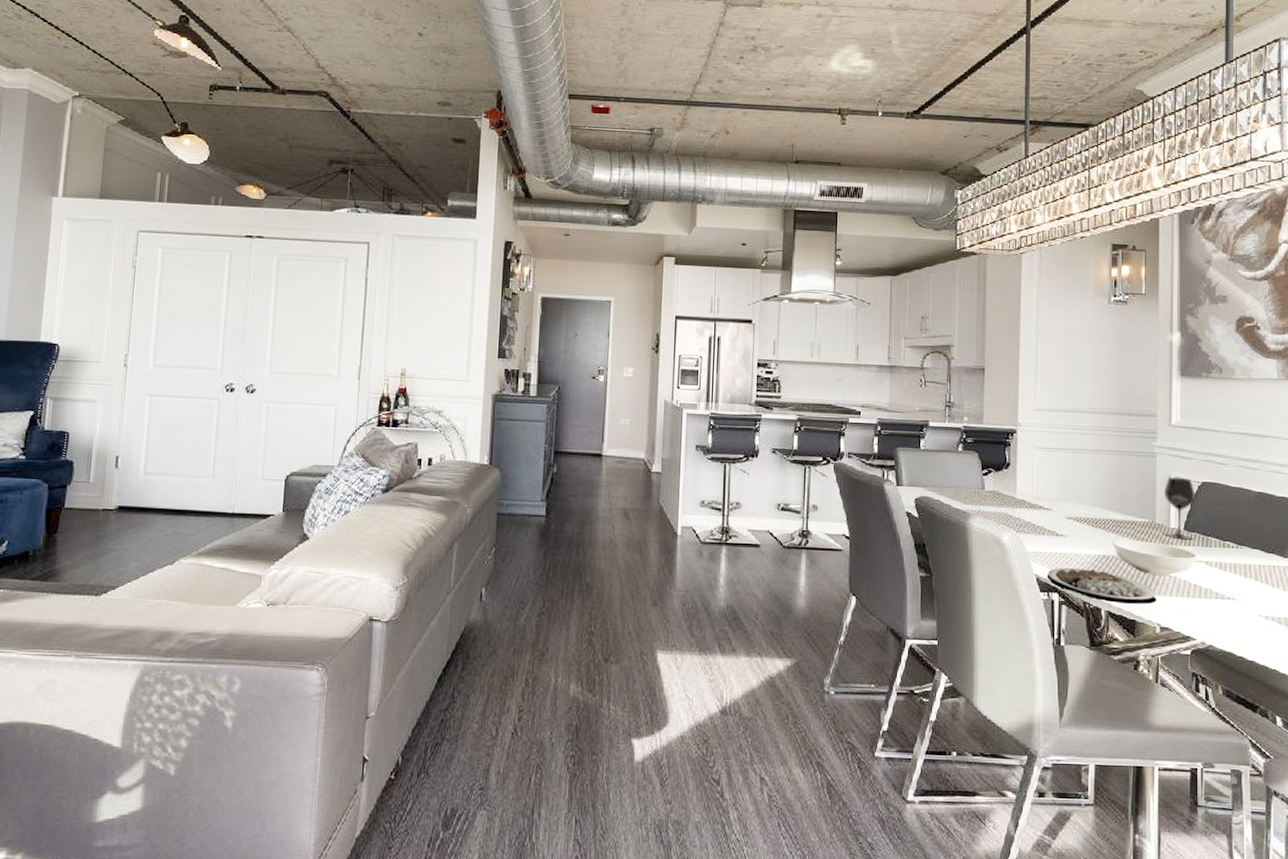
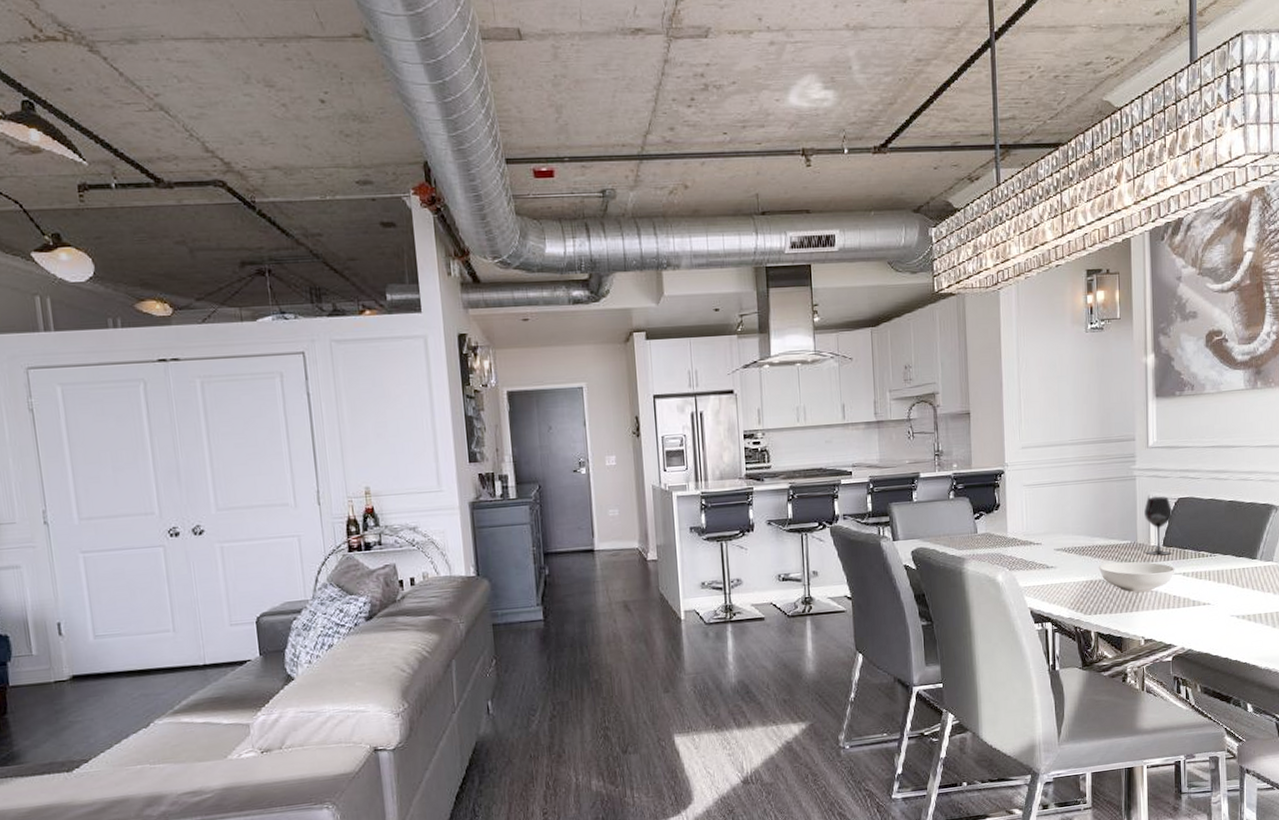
plate: present [1046,567,1157,604] -> none [1040,595,1140,623]

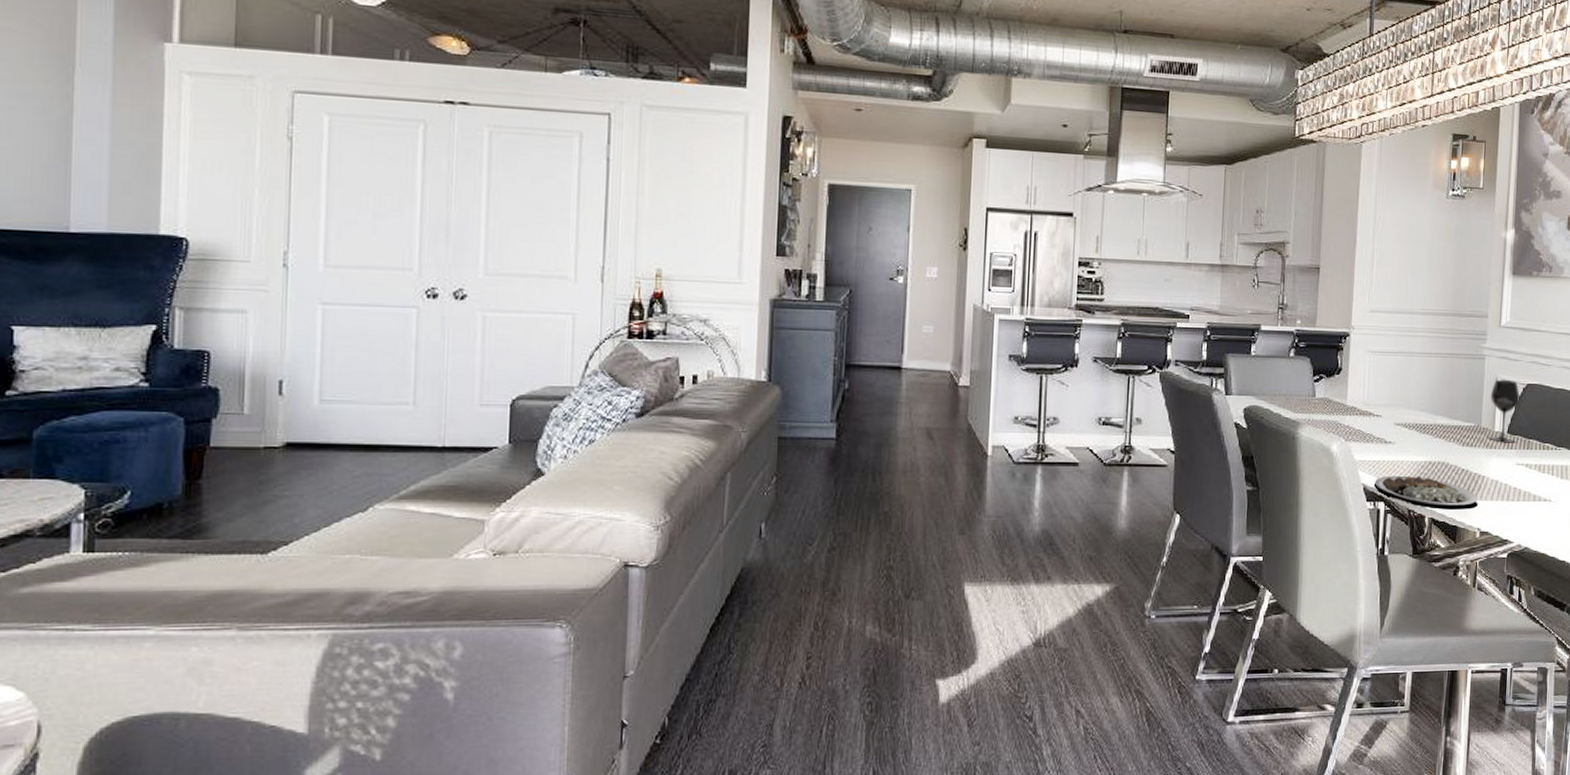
plate: none [1040,595,1140,623] -> present [1373,475,1478,510]
bowl: present [1098,561,1175,593] -> none [1438,445,1518,481]

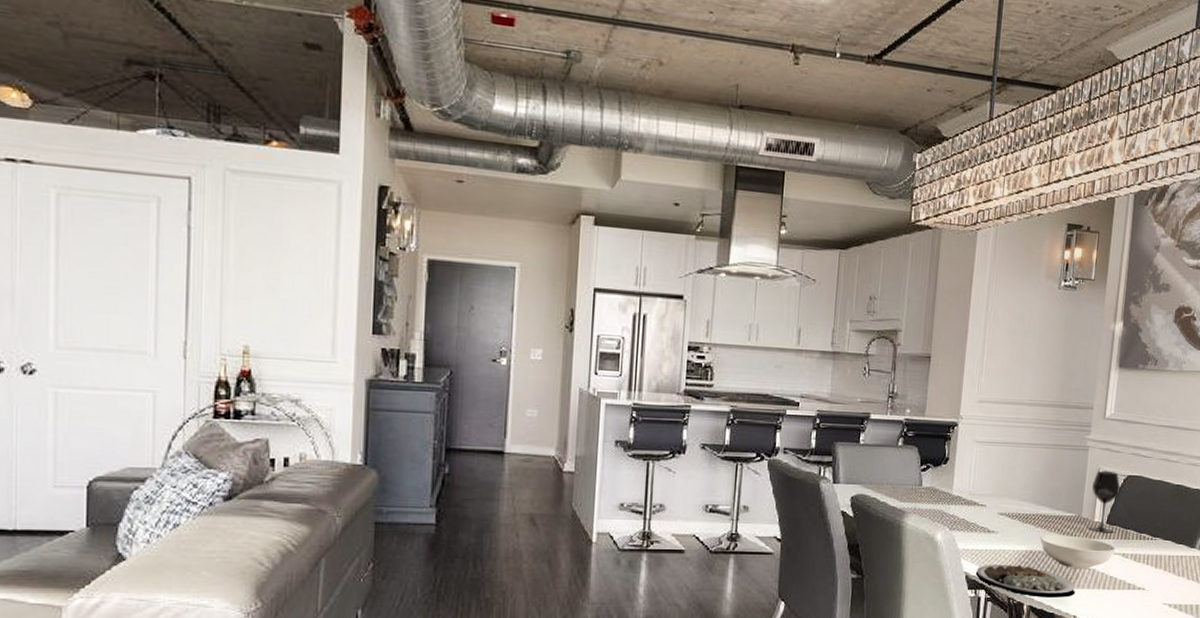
bowl: none [1438,445,1518,481] -> present [1039,535,1115,570]

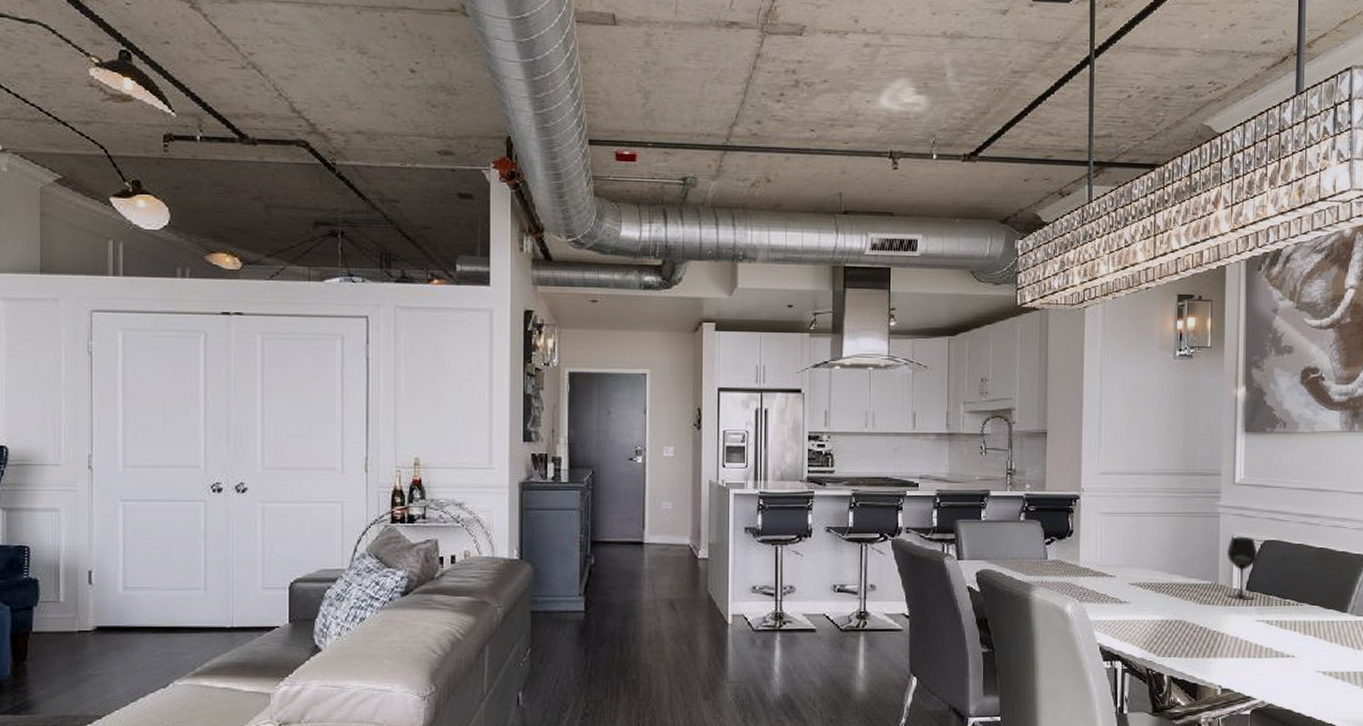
plate: present [975,564,1075,597] -> none [1110,634,1218,668]
bowl: present [1039,535,1115,570] -> none [1175,603,1258,638]

